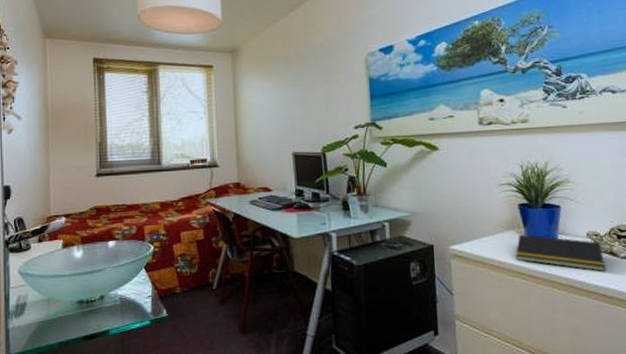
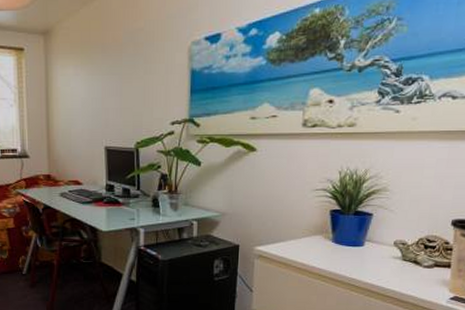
notepad: present [515,234,606,272] -> none [319,239,407,279]

